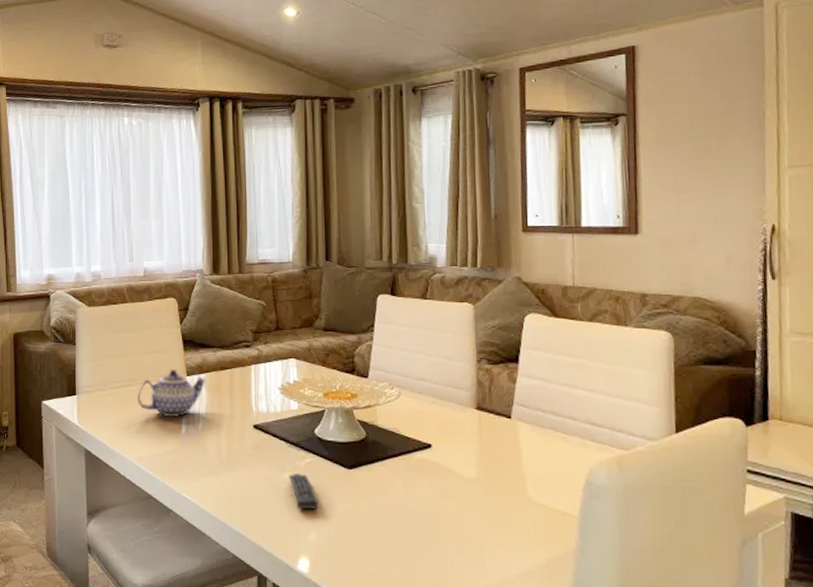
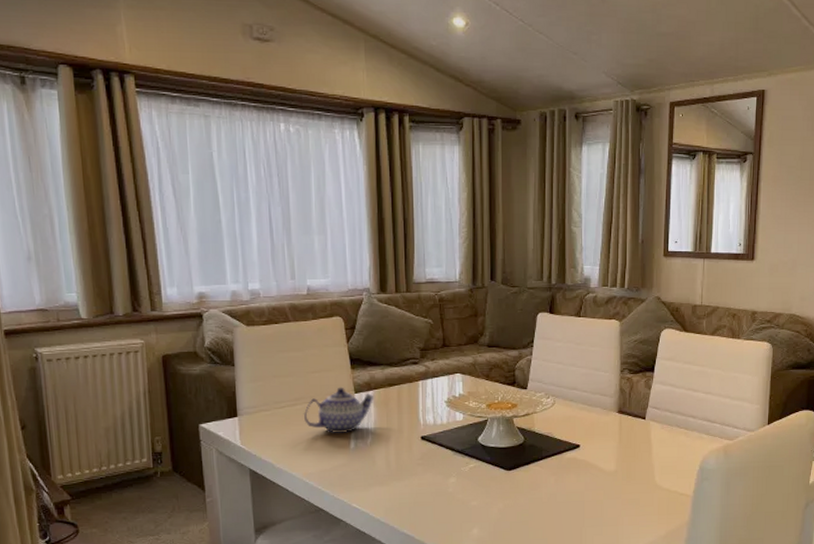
remote control: present [289,474,319,509] -> none [454,478,481,508]

